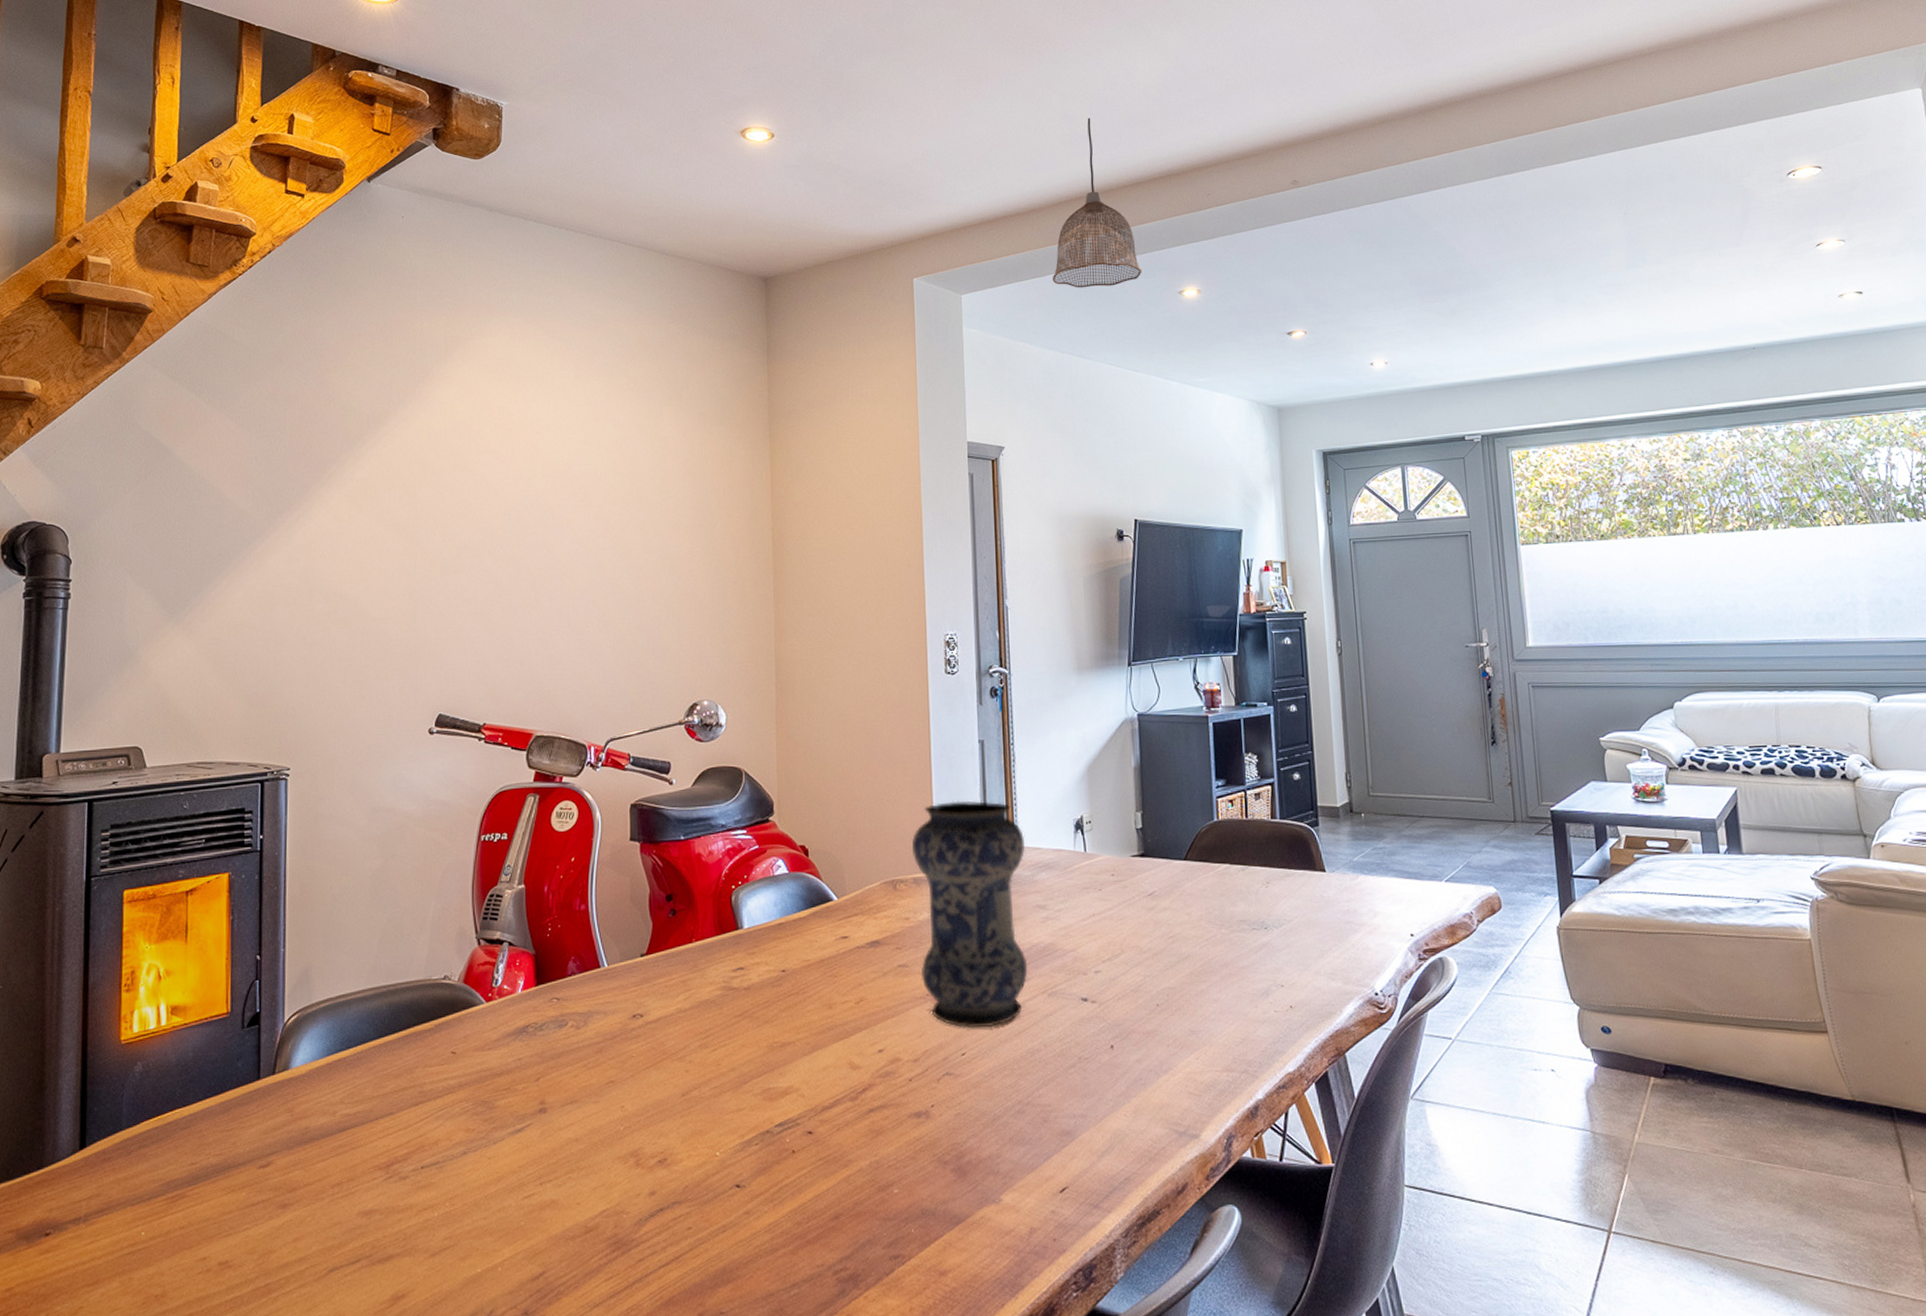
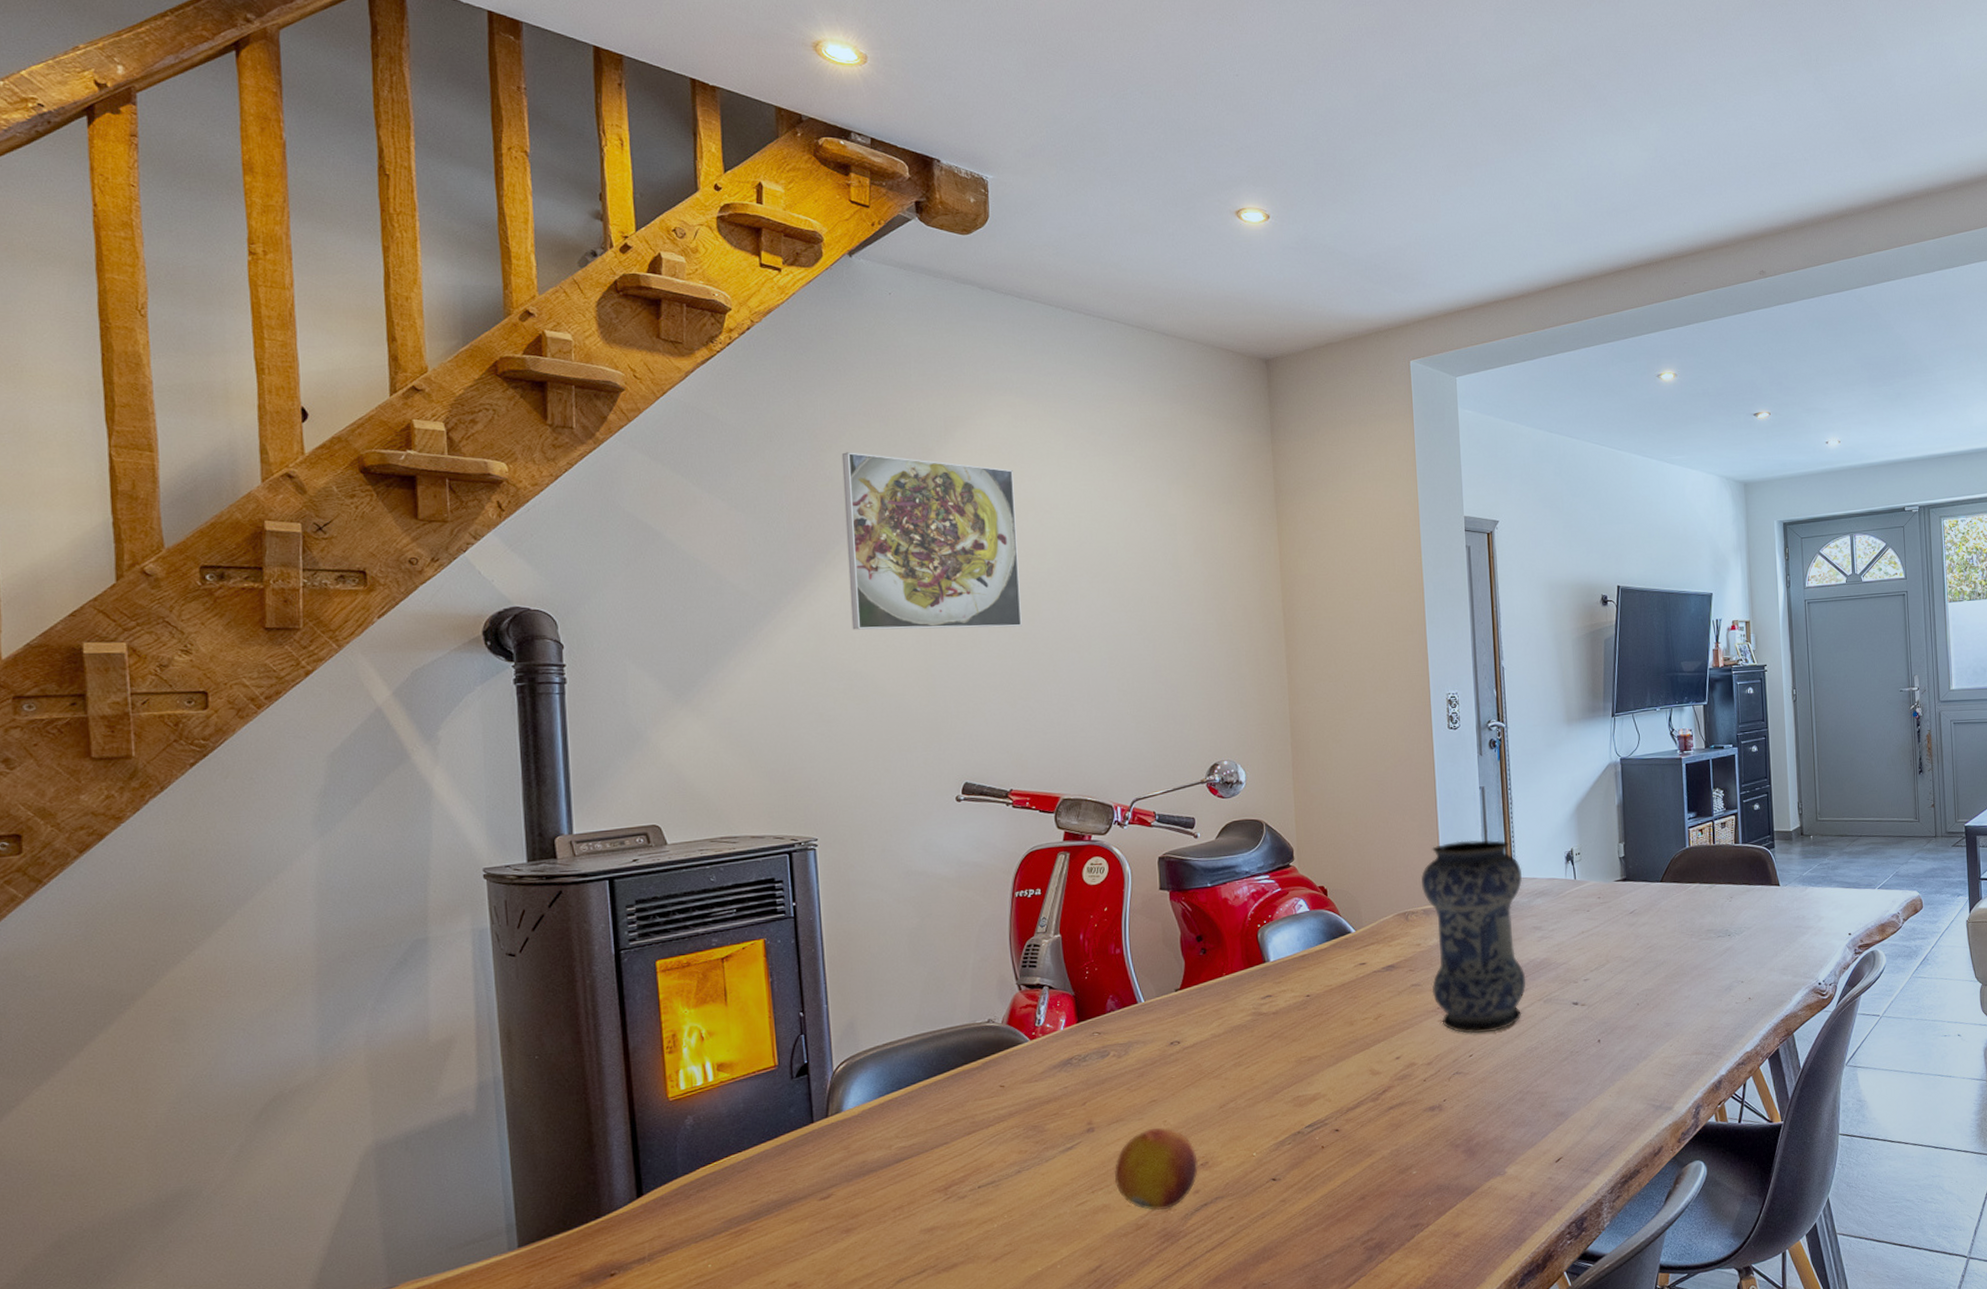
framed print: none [341,372,508,552] -> present [841,452,1022,630]
fruit: none [564,1113,655,1211] -> present [1114,1127,1198,1210]
pendant lamp: present [1052,118,1142,288] -> none [1540,206,1624,371]

